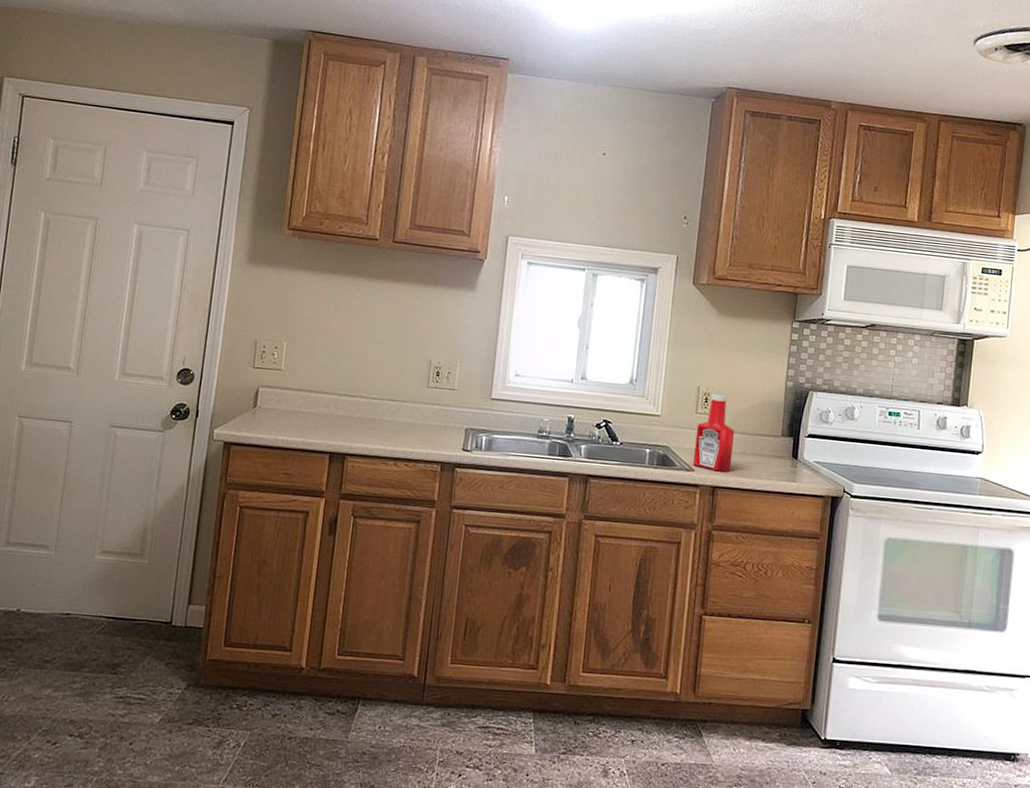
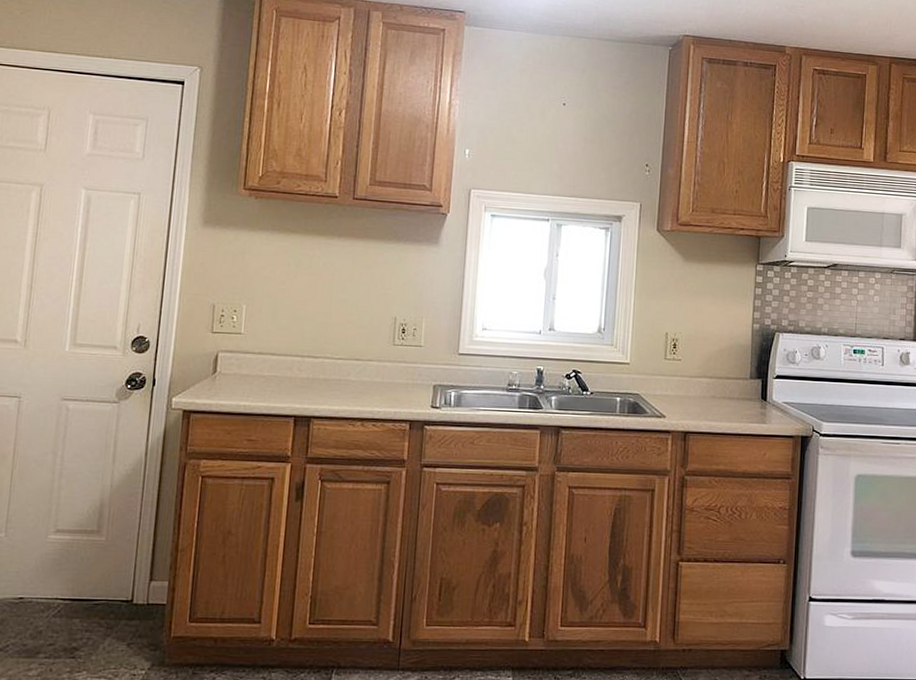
ketchup bottle: present [693,394,735,472] -> none [664,340,705,417]

